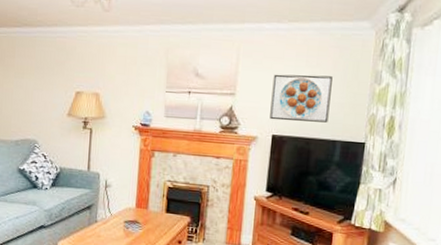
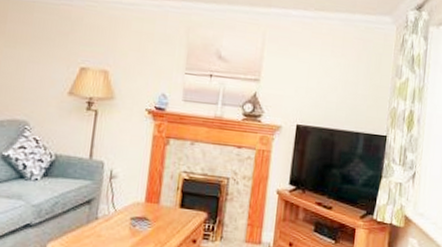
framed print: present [270,74,333,123] -> none [294,62,357,114]

